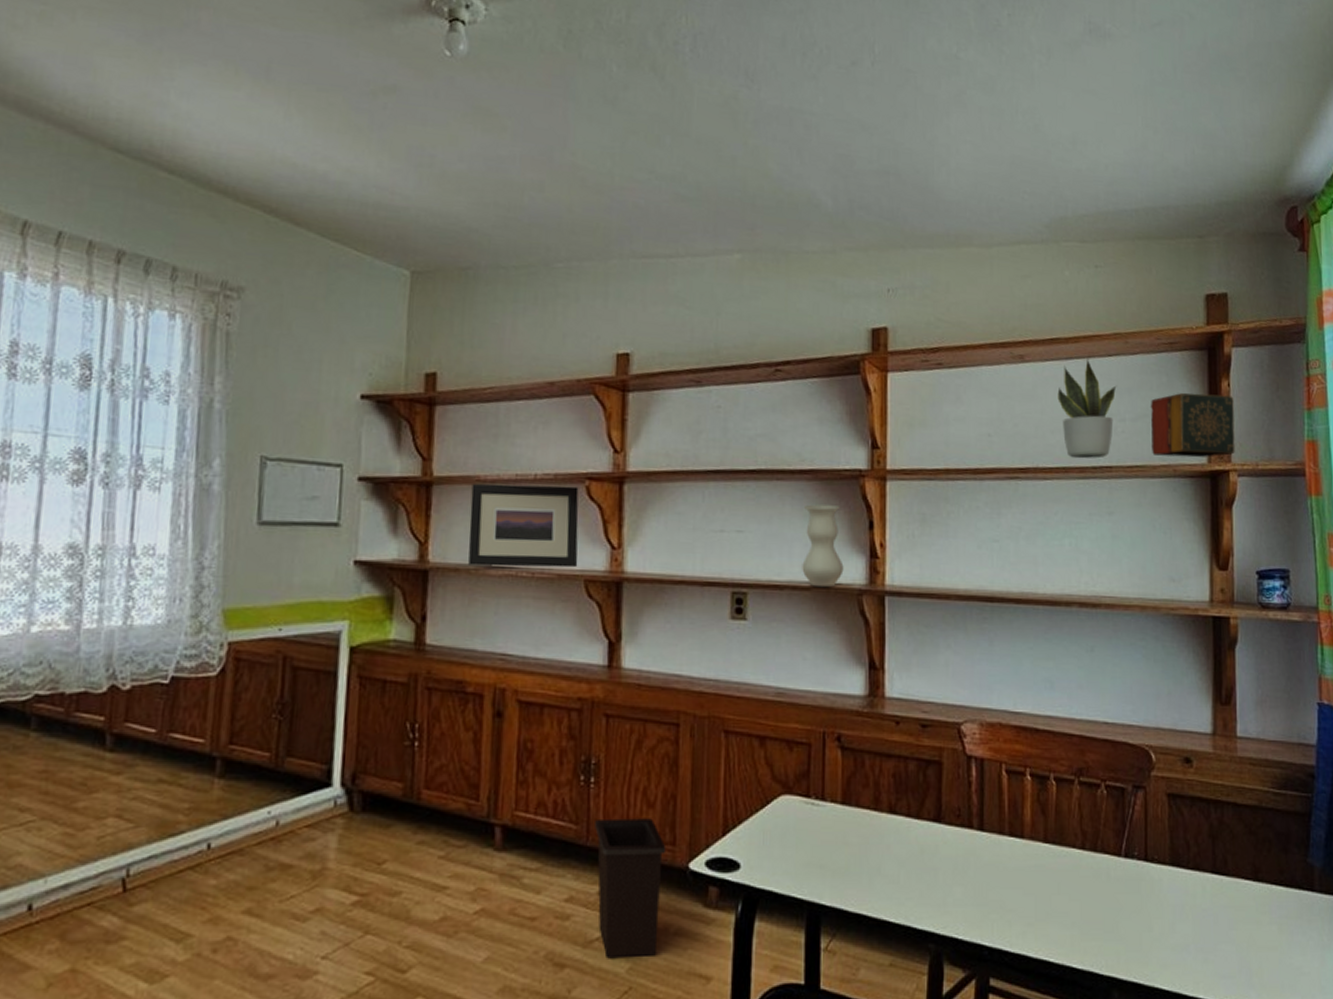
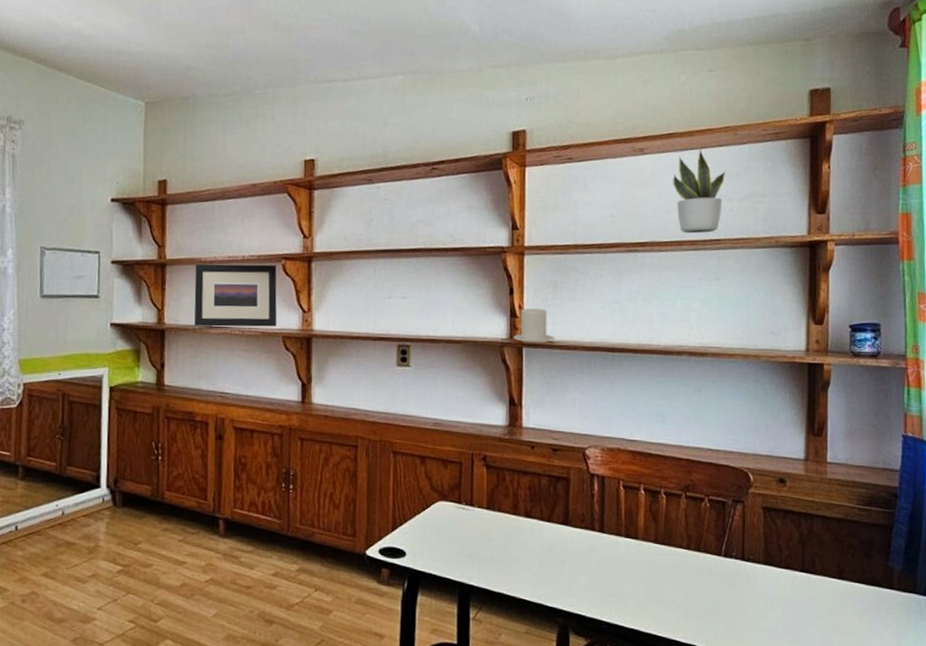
trash bin: present [595,818,667,959] -> none [294,515,349,619]
vase: present [802,504,844,588] -> none [454,275,489,341]
candle: none [873,547,924,593] -> present [513,308,555,345]
decorative box: present [1150,392,1235,458] -> none [756,175,833,231]

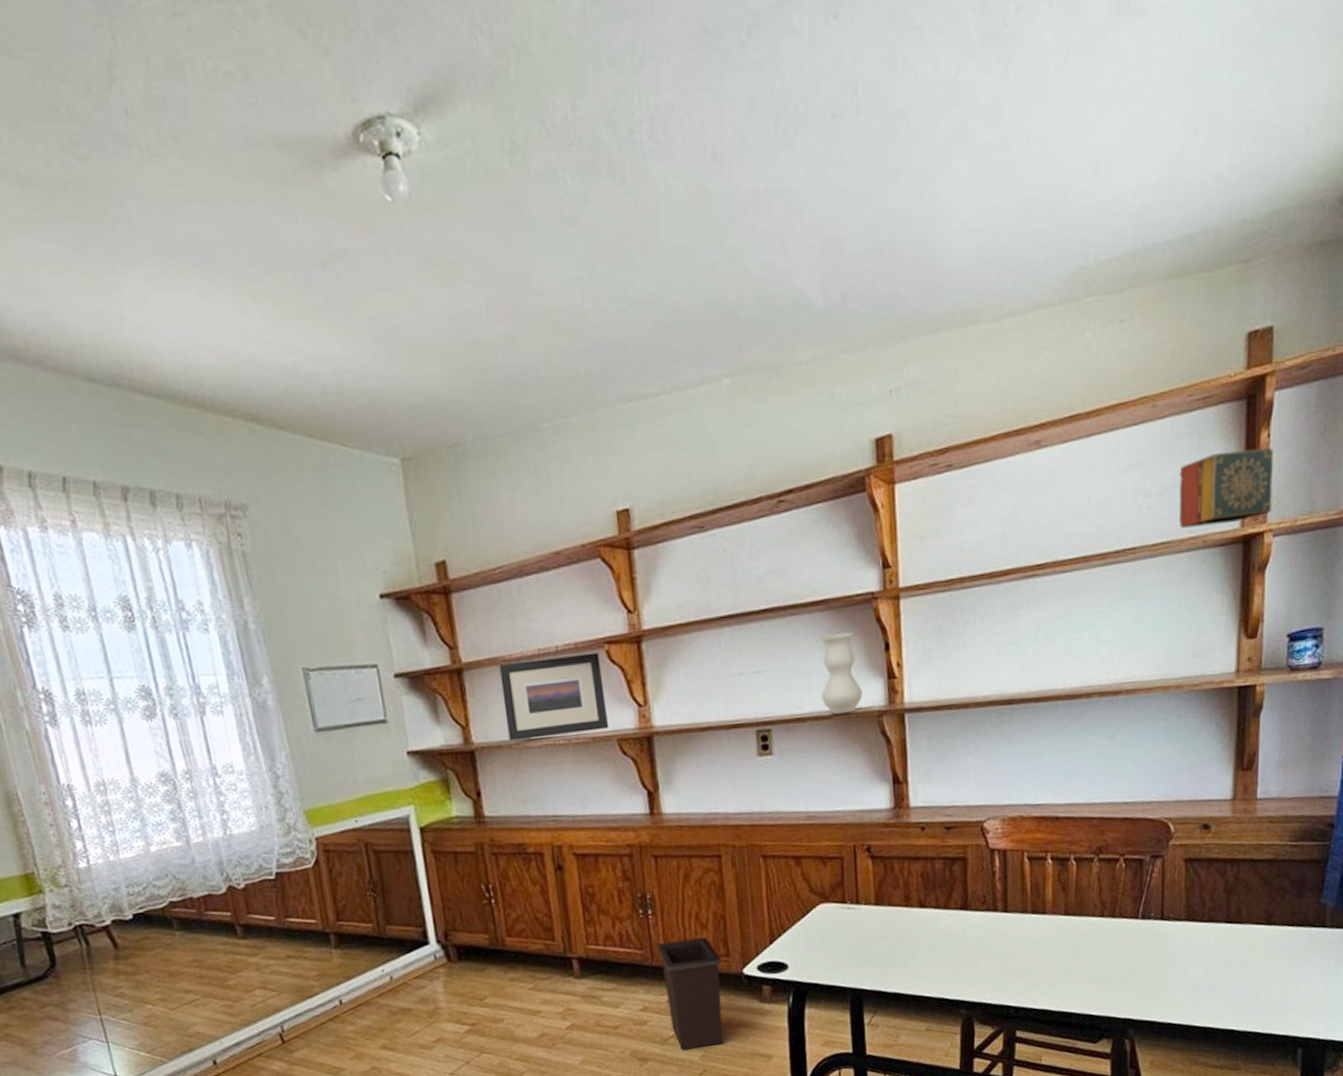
trash bin: none [294,515,349,619] -> present [657,937,723,1051]
vase: none [454,275,489,341] -> present [820,632,863,715]
candle: present [513,308,555,345] -> none [892,663,943,709]
potted plant: present [673,148,726,234] -> none [1077,431,1143,546]
decorative box: none [756,175,833,231] -> present [1179,448,1273,528]

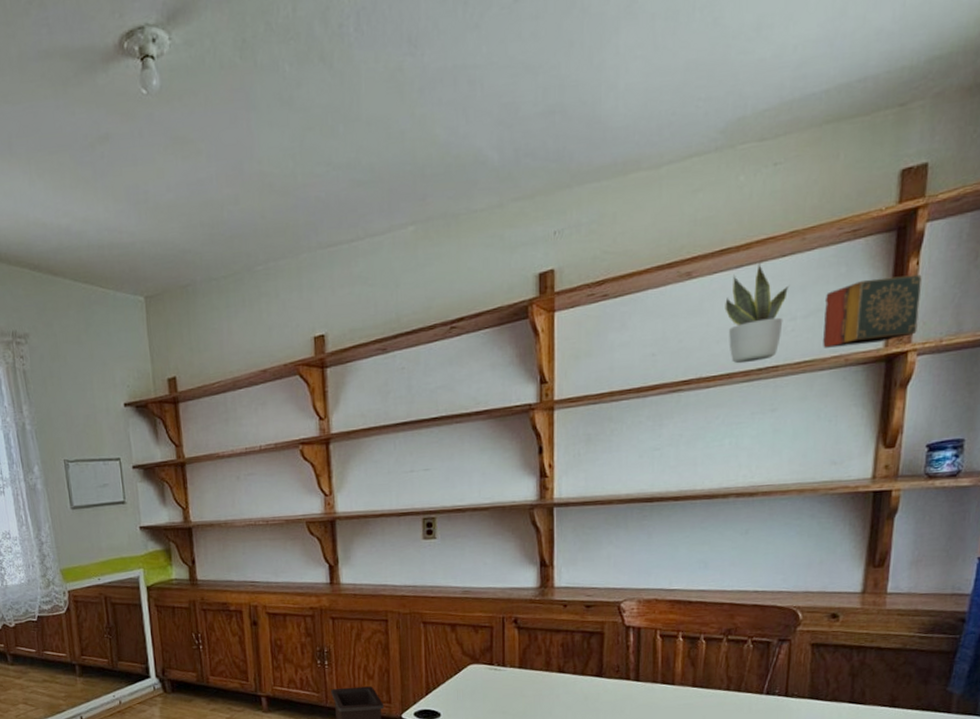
picture frame: present [499,652,609,741] -> none [214,451,300,521]
vase: present [820,632,863,715] -> none [481,437,517,507]
potted plant: none [1077,431,1143,546] -> present [725,262,790,364]

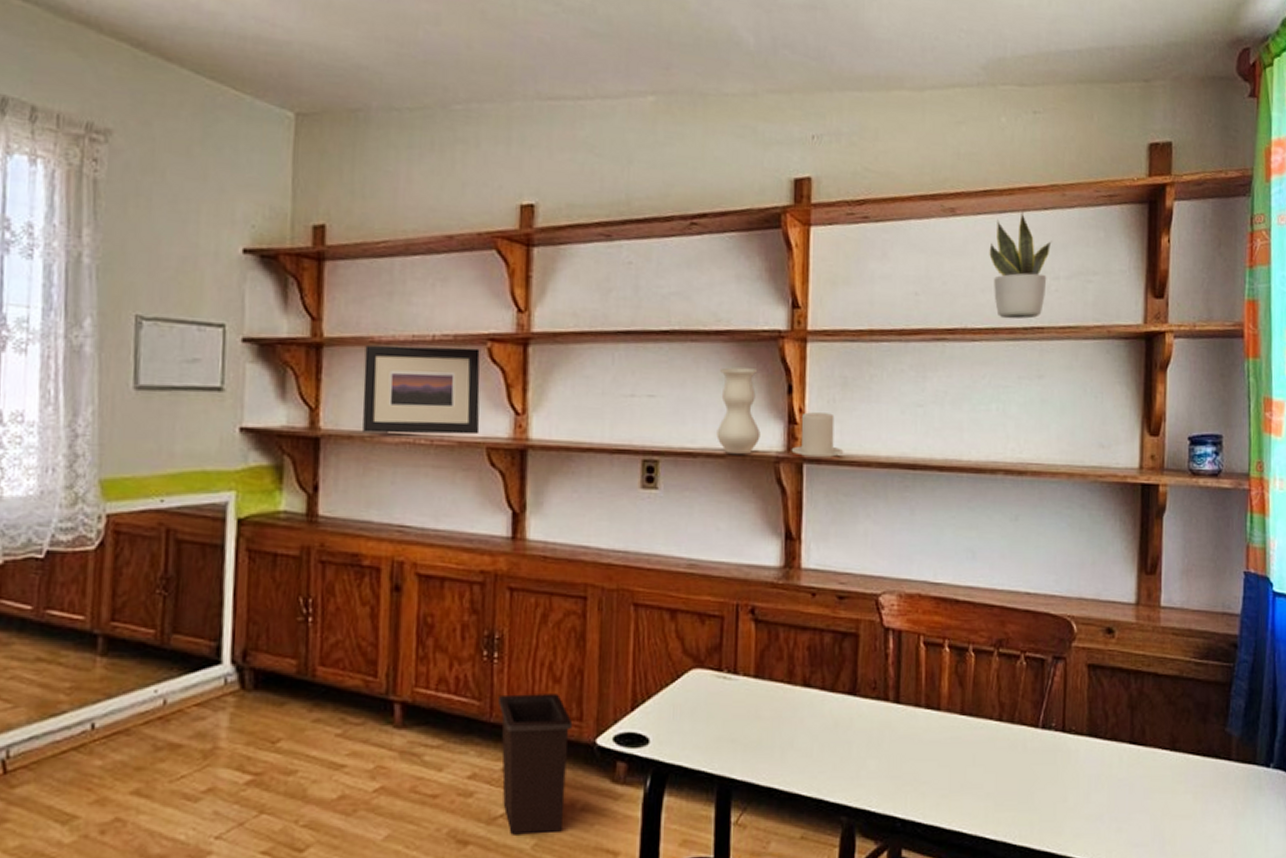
picture frame: none [214,451,300,521] -> present [362,345,480,435]
vase: none [481,437,517,507] -> present [716,367,761,455]
candle: none [543,465,589,504] -> present [791,412,844,460]
decorative box: present [823,274,922,348] -> none [1085,248,1173,318]

